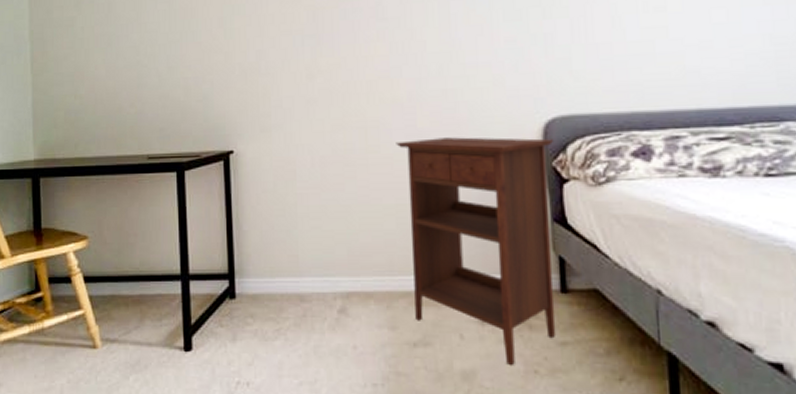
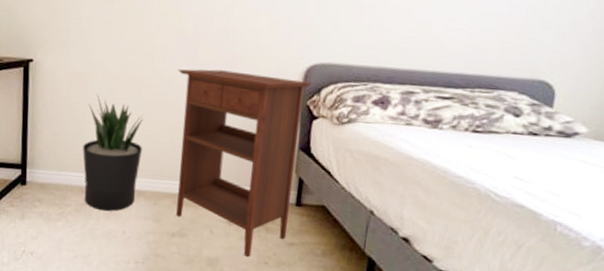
planter: none [297,183,366,321] -> present [83,95,143,211]

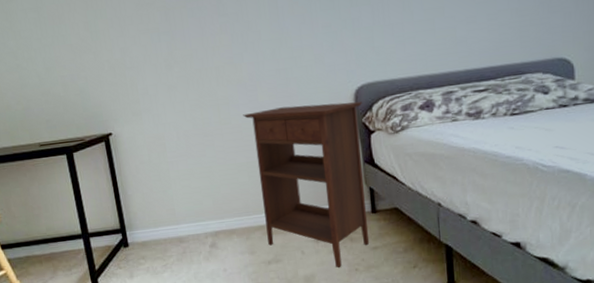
planter: present [83,95,143,211] -> none [169,153,229,255]

